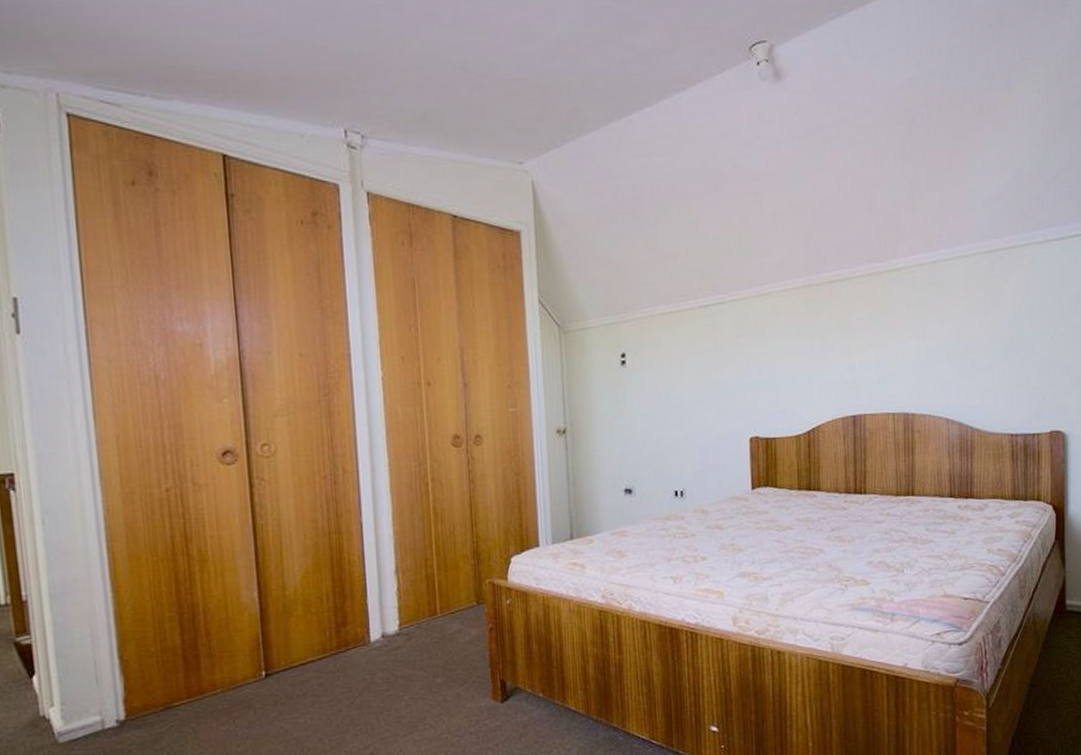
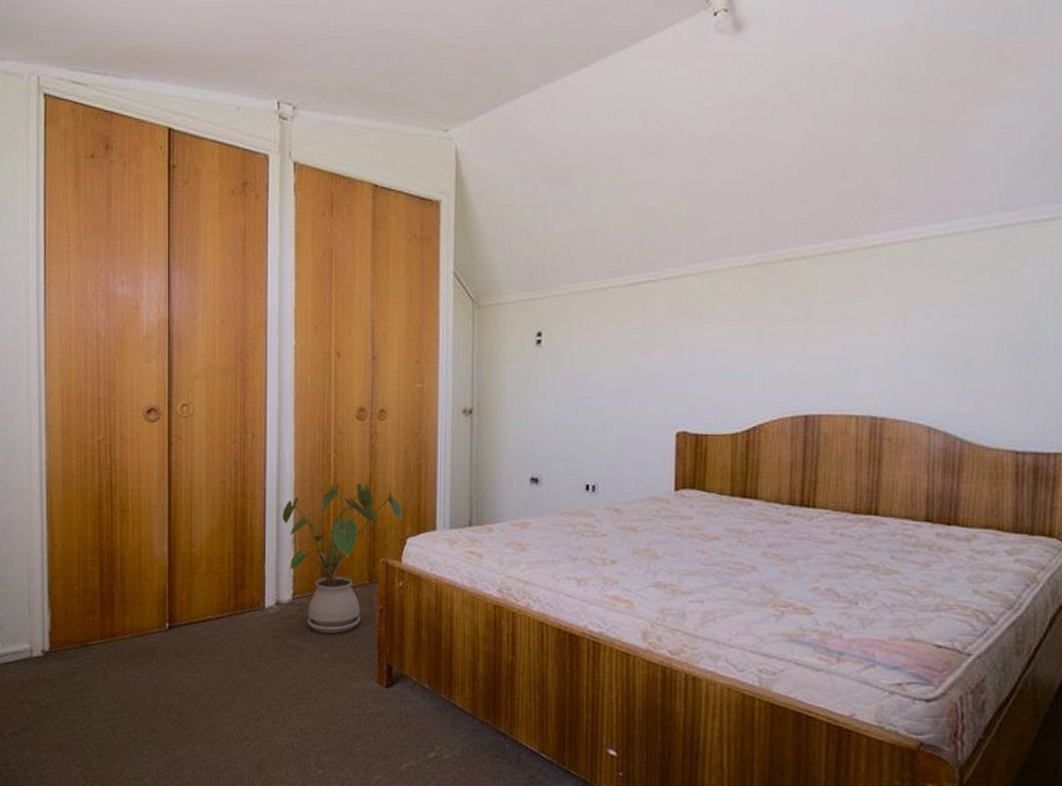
house plant: none [381,508,506,659] -> present [282,483,403,634]

